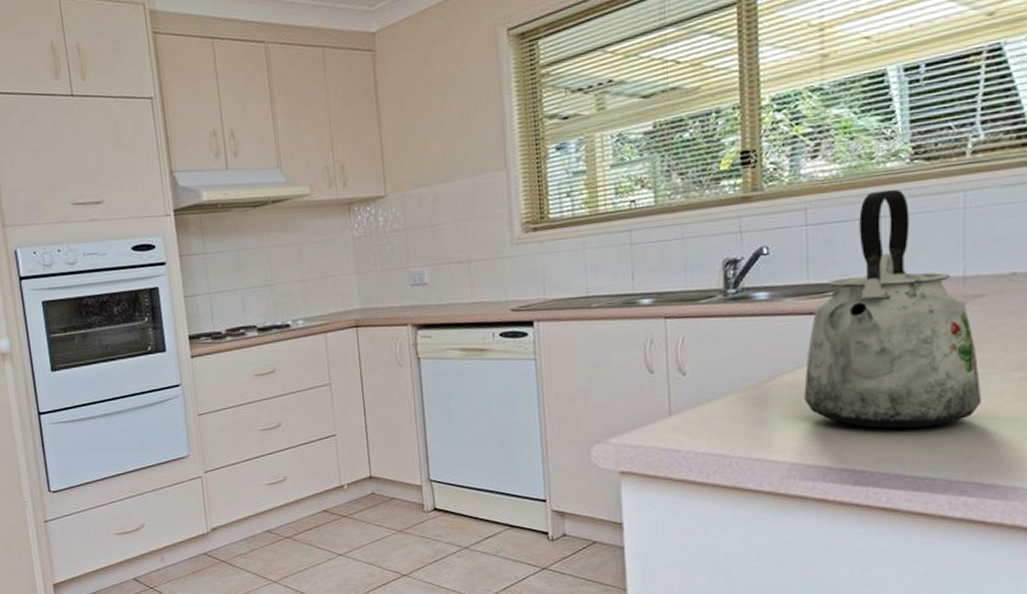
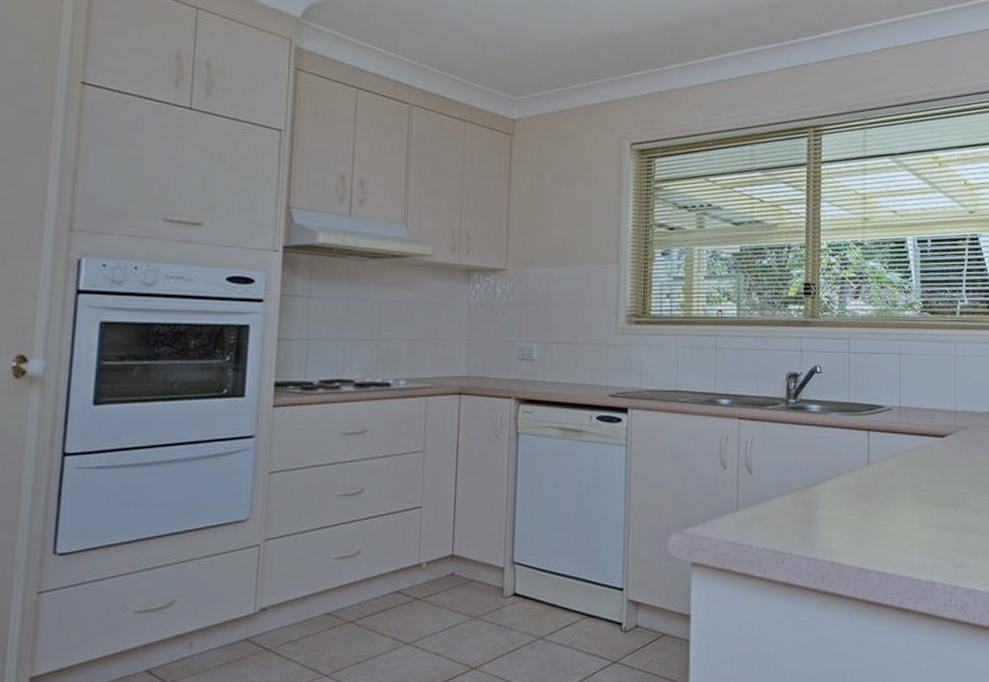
kettle: present [804,189,982,429] -> none [843,332,966,536]

